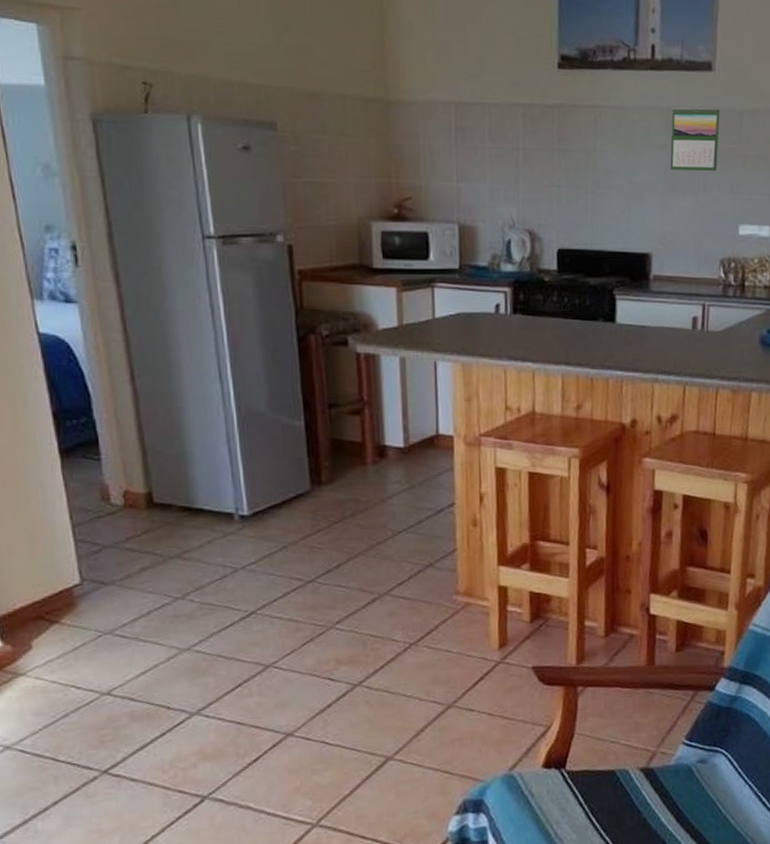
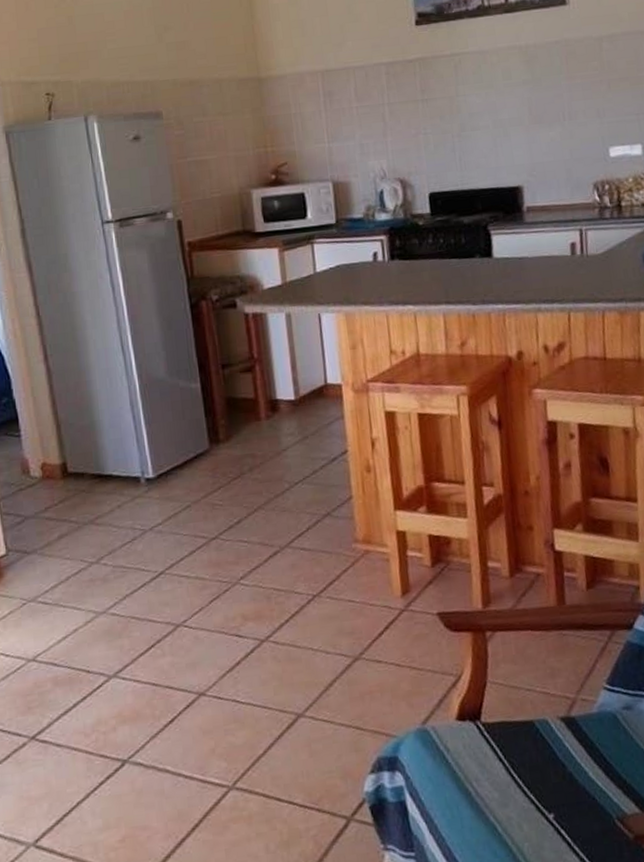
calendar: present [670,106,720,171] -> none [530,38,581,103]

